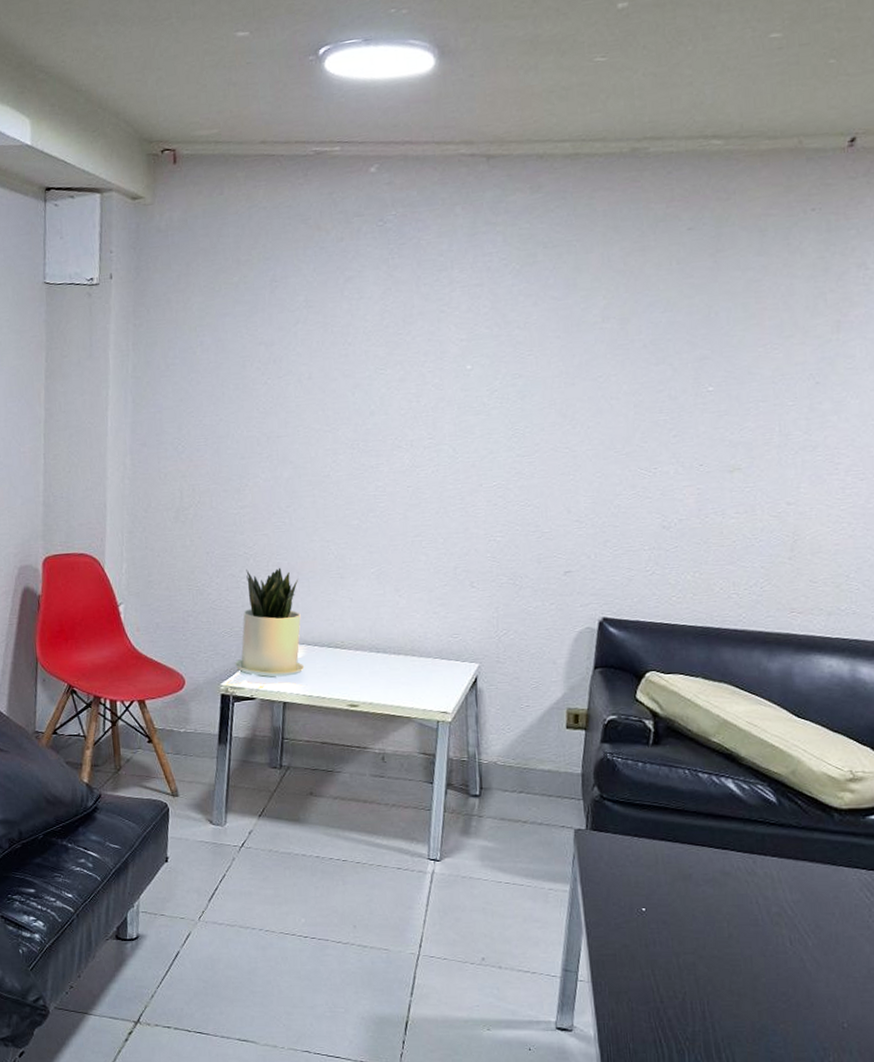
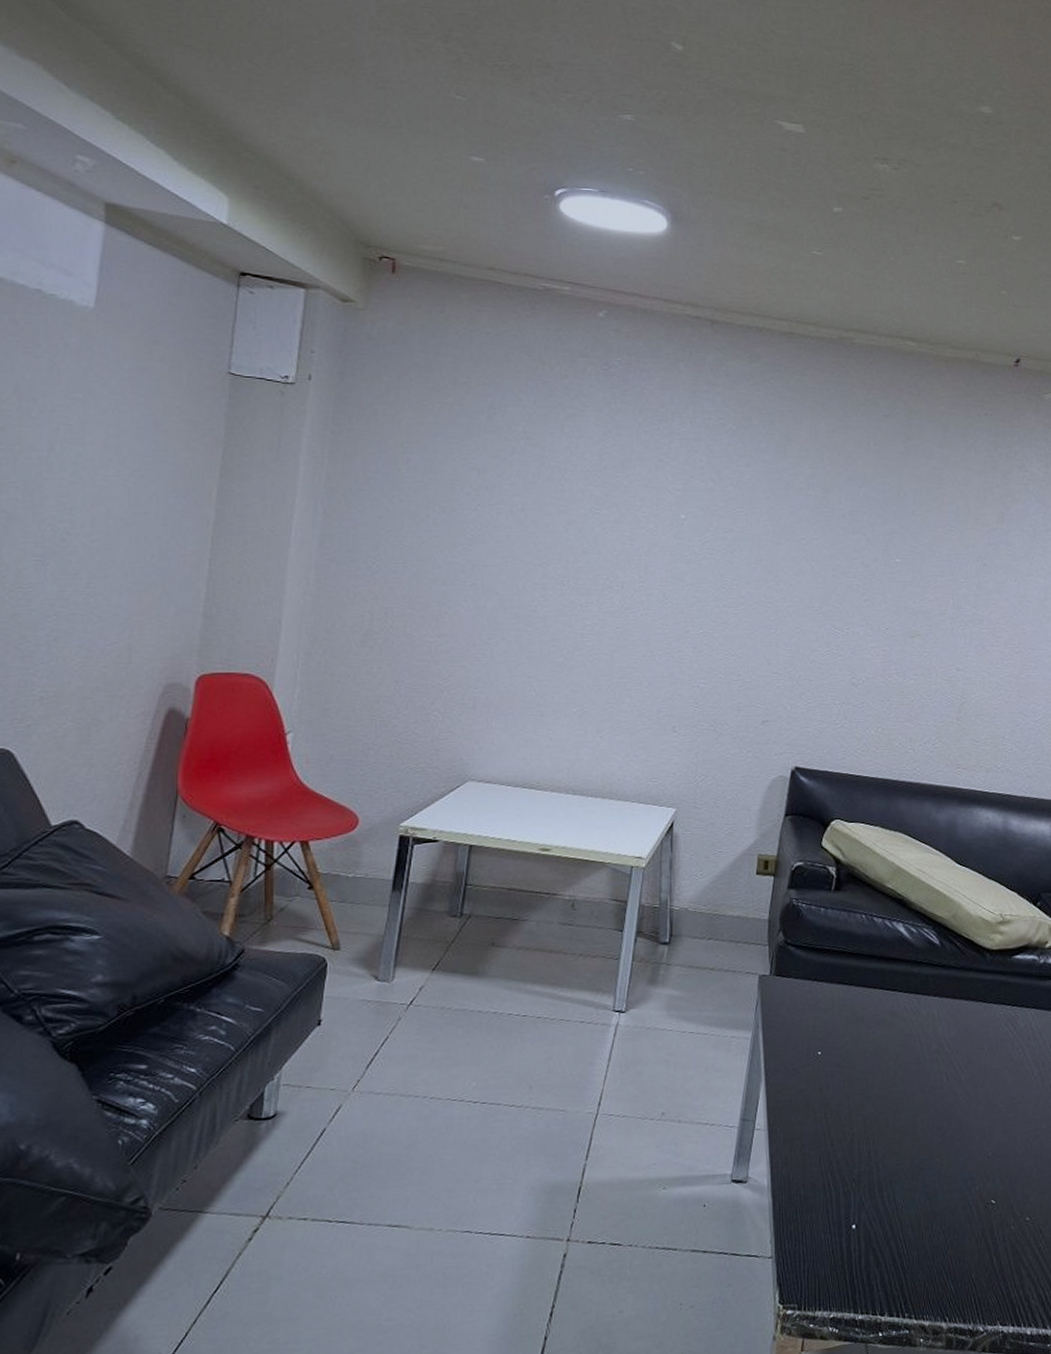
planter: present [235,567,305,678] -> none [418,701,496,818]

